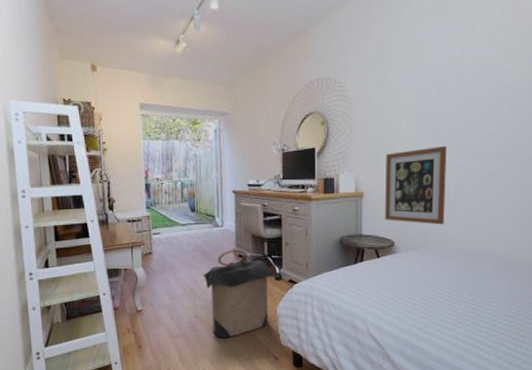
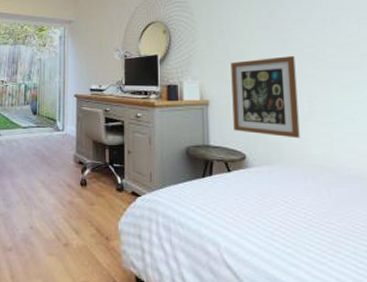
laundry hamper: present [204,250,277,338] -> none [42,156,118,255]

